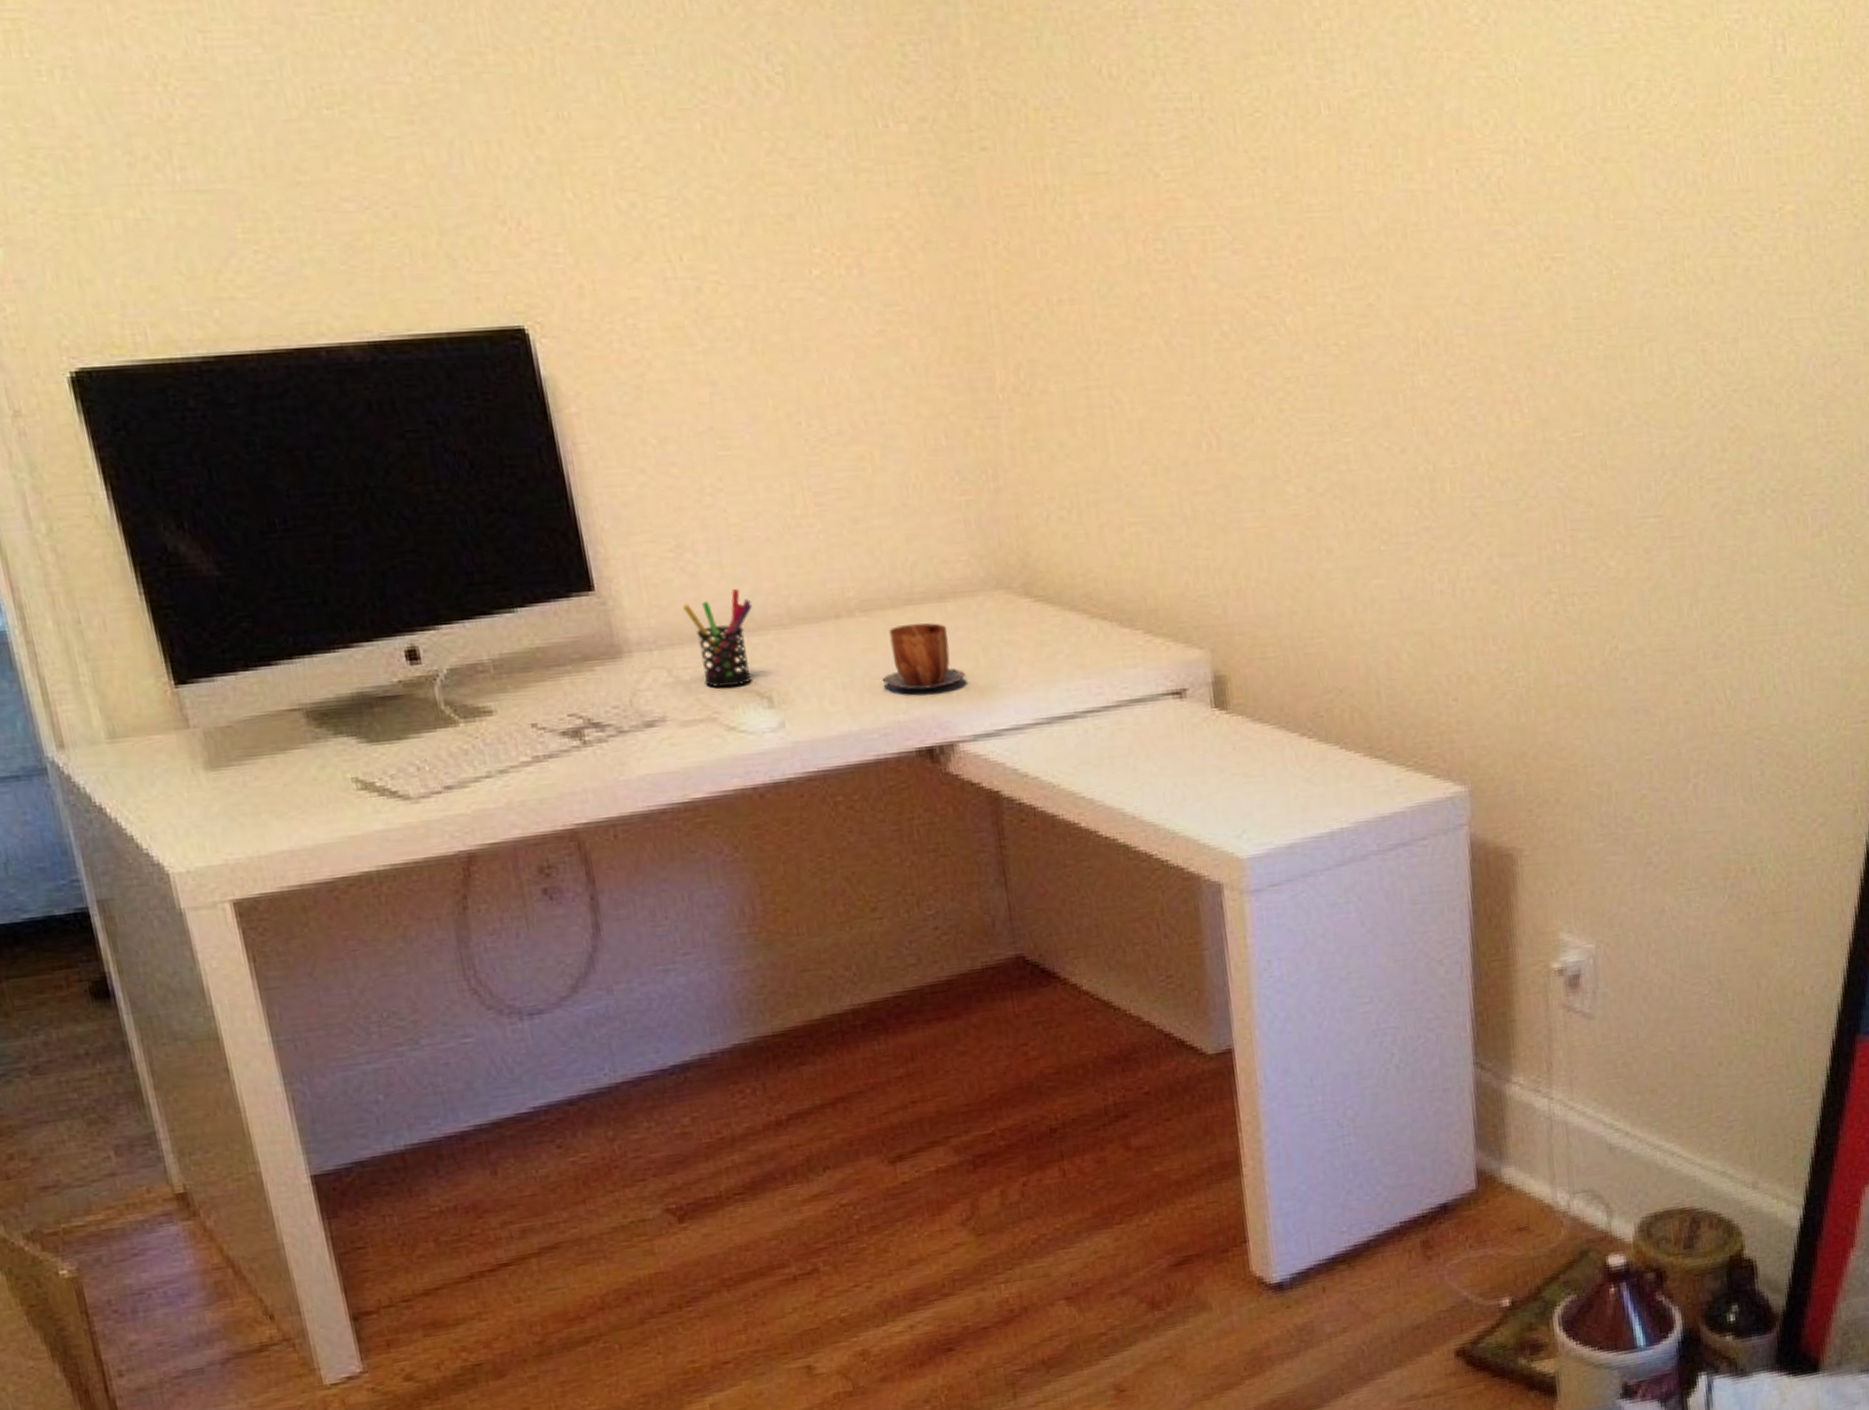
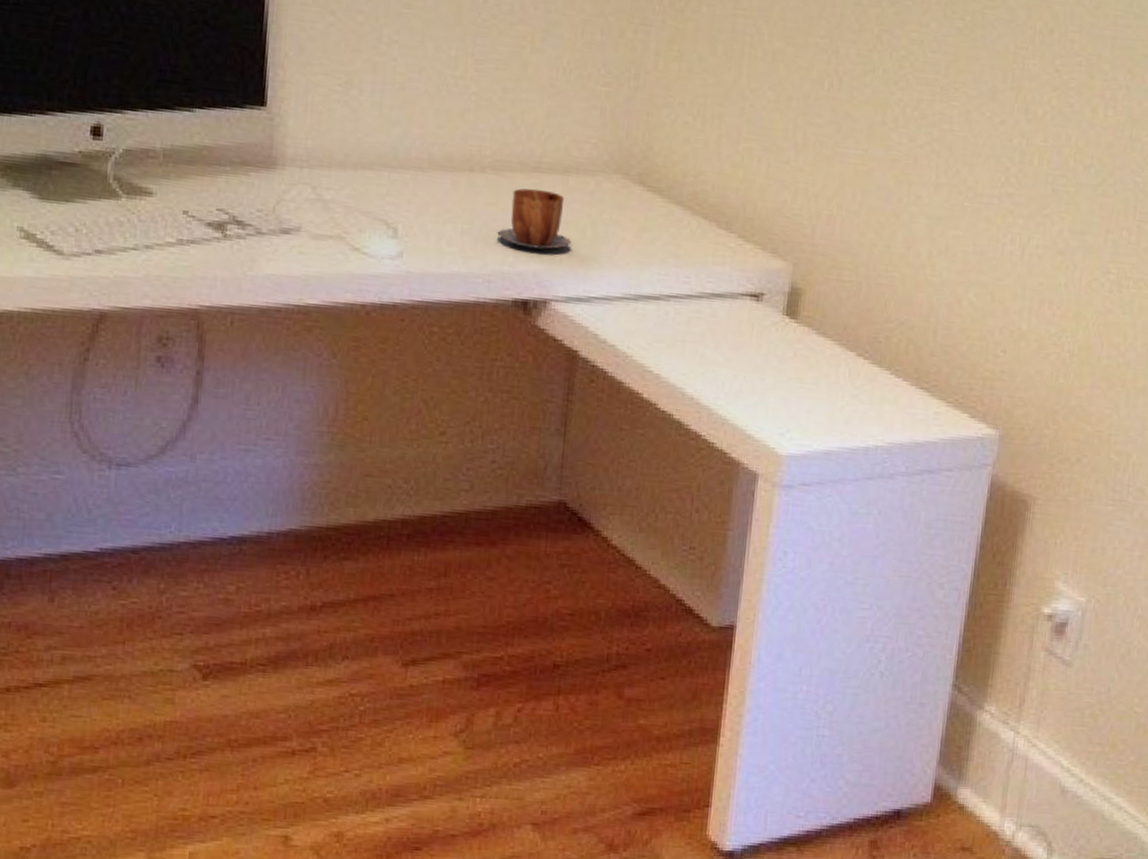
pen holder: present [683,589,753,687] -> none [339,129,400,213]

